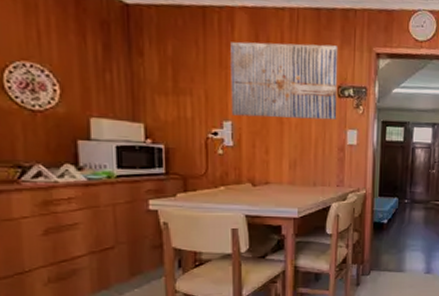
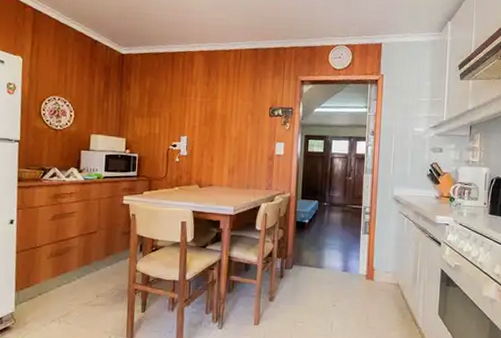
wall art: present [231,42,339,121] -> none [187,75,271,135]

